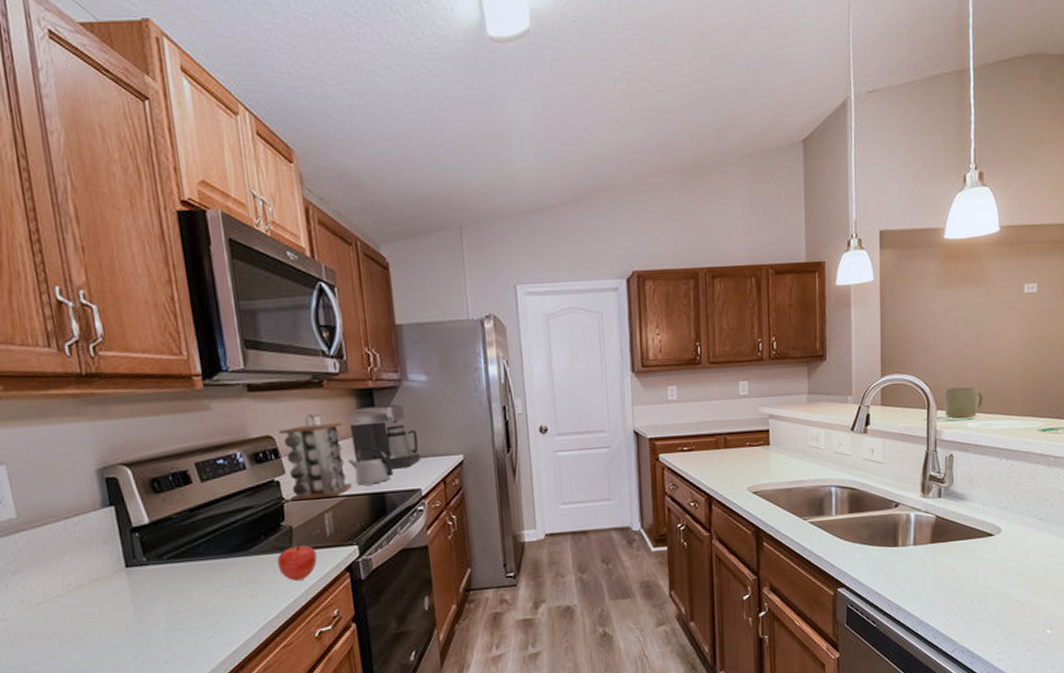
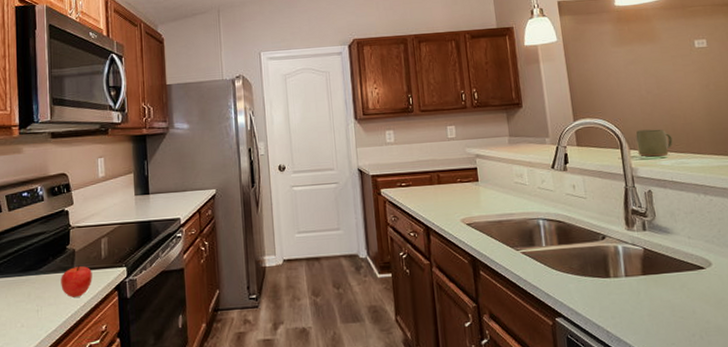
spice rack: present [279,413,352,501] -> none [72,155,125,228]
coffee maker: present [347,404,420,469] -> none [125,147,180,201]
kettle: present [348,446,394,487] -> none [123,181,159,216]

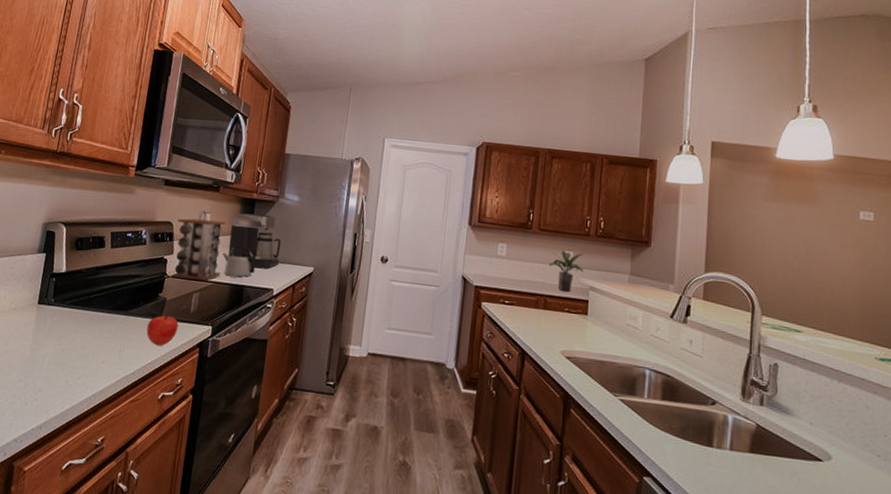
spice rack: none [72,155,125,228] -> present [171,210,226,281]
kettle: none [123,181,159,216] -> present [222,244,256,278]
coffee maker: none [125,147,180,201] -> present [227,213,282,270]
potted plant: none [434,125,468,165] -> present [548,251,584,293]
mug: present [635,129,673,157] -> none [770,296,813,330]

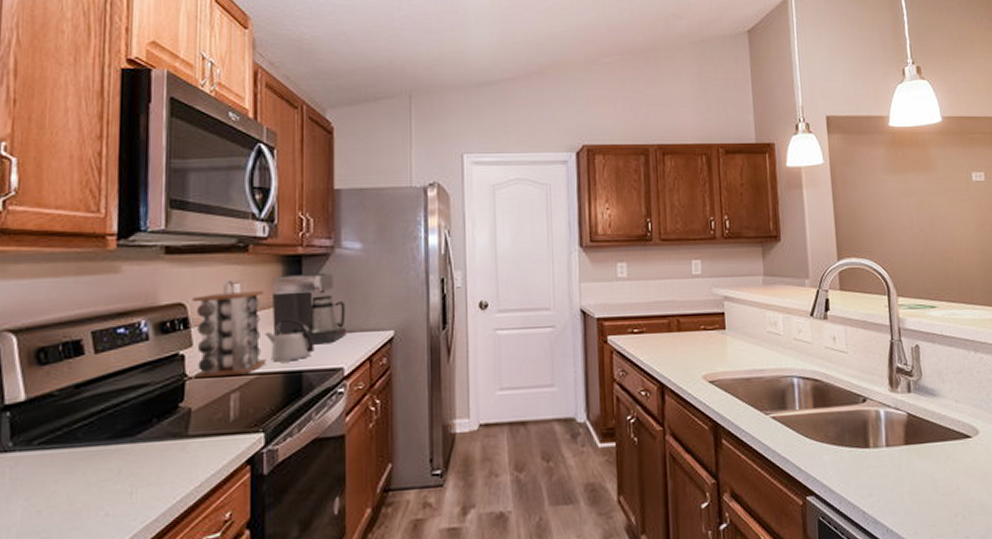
fruit: present [146,315,179,346] -> none [168,430,215,475]
potted plant: present [548,251,584,293] -> none [676,260,715,308]

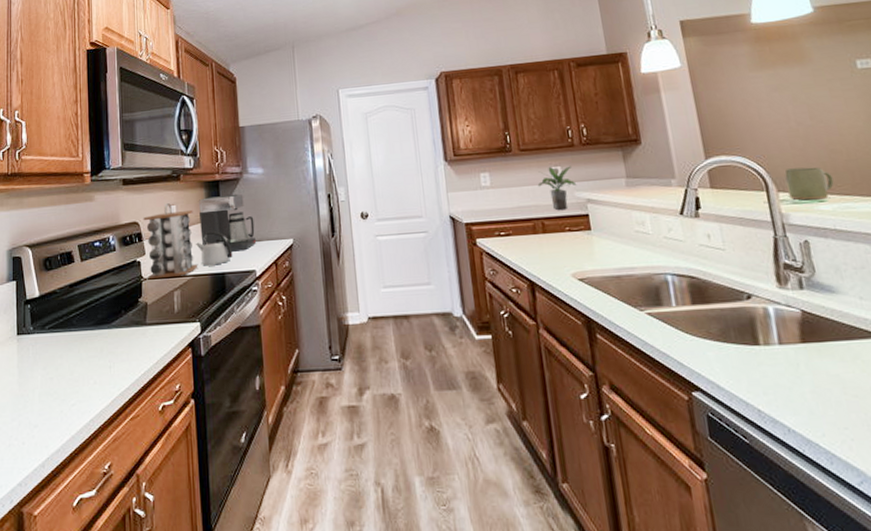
potted plant: none [676,260,715,308] -> present [537,166,577,211]
mug: none [904,273,944,306] -> present [784,167,834,200]

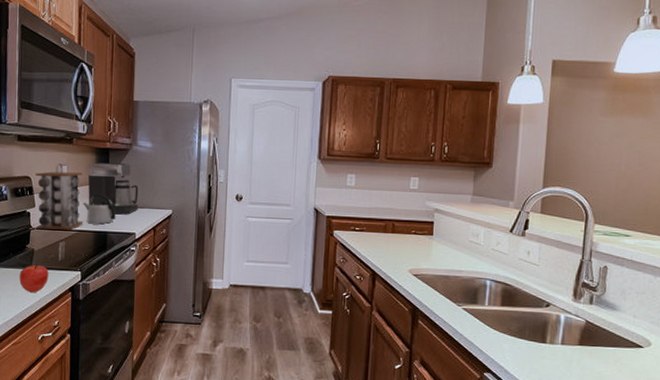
fruit: none [133,319,165,354] -> present [19,264,49,293]
potted plant: present [537,166,577,211] -> none [395,177,429,216]
mug: present [784,167,834,200] -> none [602,205,642,234]

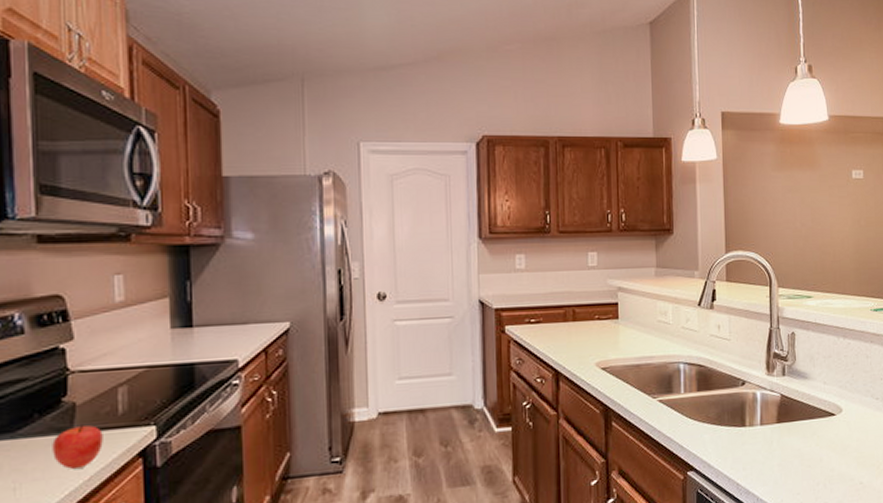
spice rack: present [35,162,83,231] -> none [71,270,156,373]
kettle: present [83,193,116,226] -> none [153,309,206,356]
coffee maker: present [88,163,139,215] -> none [157,263,239,337]

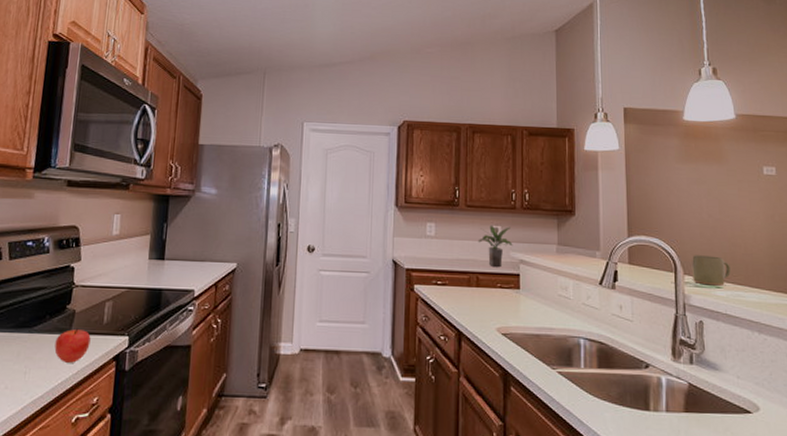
potted plant: none [572,252,610,298] -> present [478,226,513,268]
mug: none [785,266,820,296] -> present [691,255,731,286]

